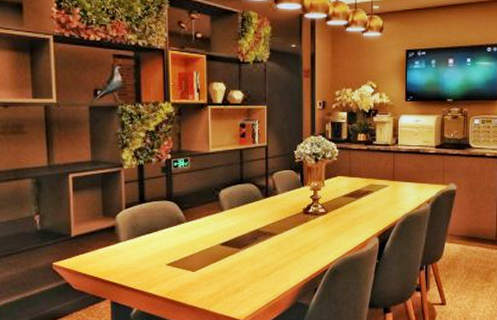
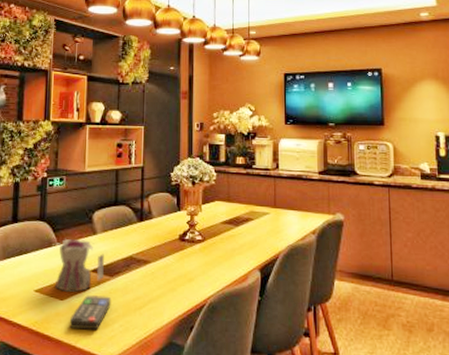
teapot: none [181,216,232,264] -> present [53,238,104,292]
remote control: none [202,266,241,296] -> present [69,295,111,330]

